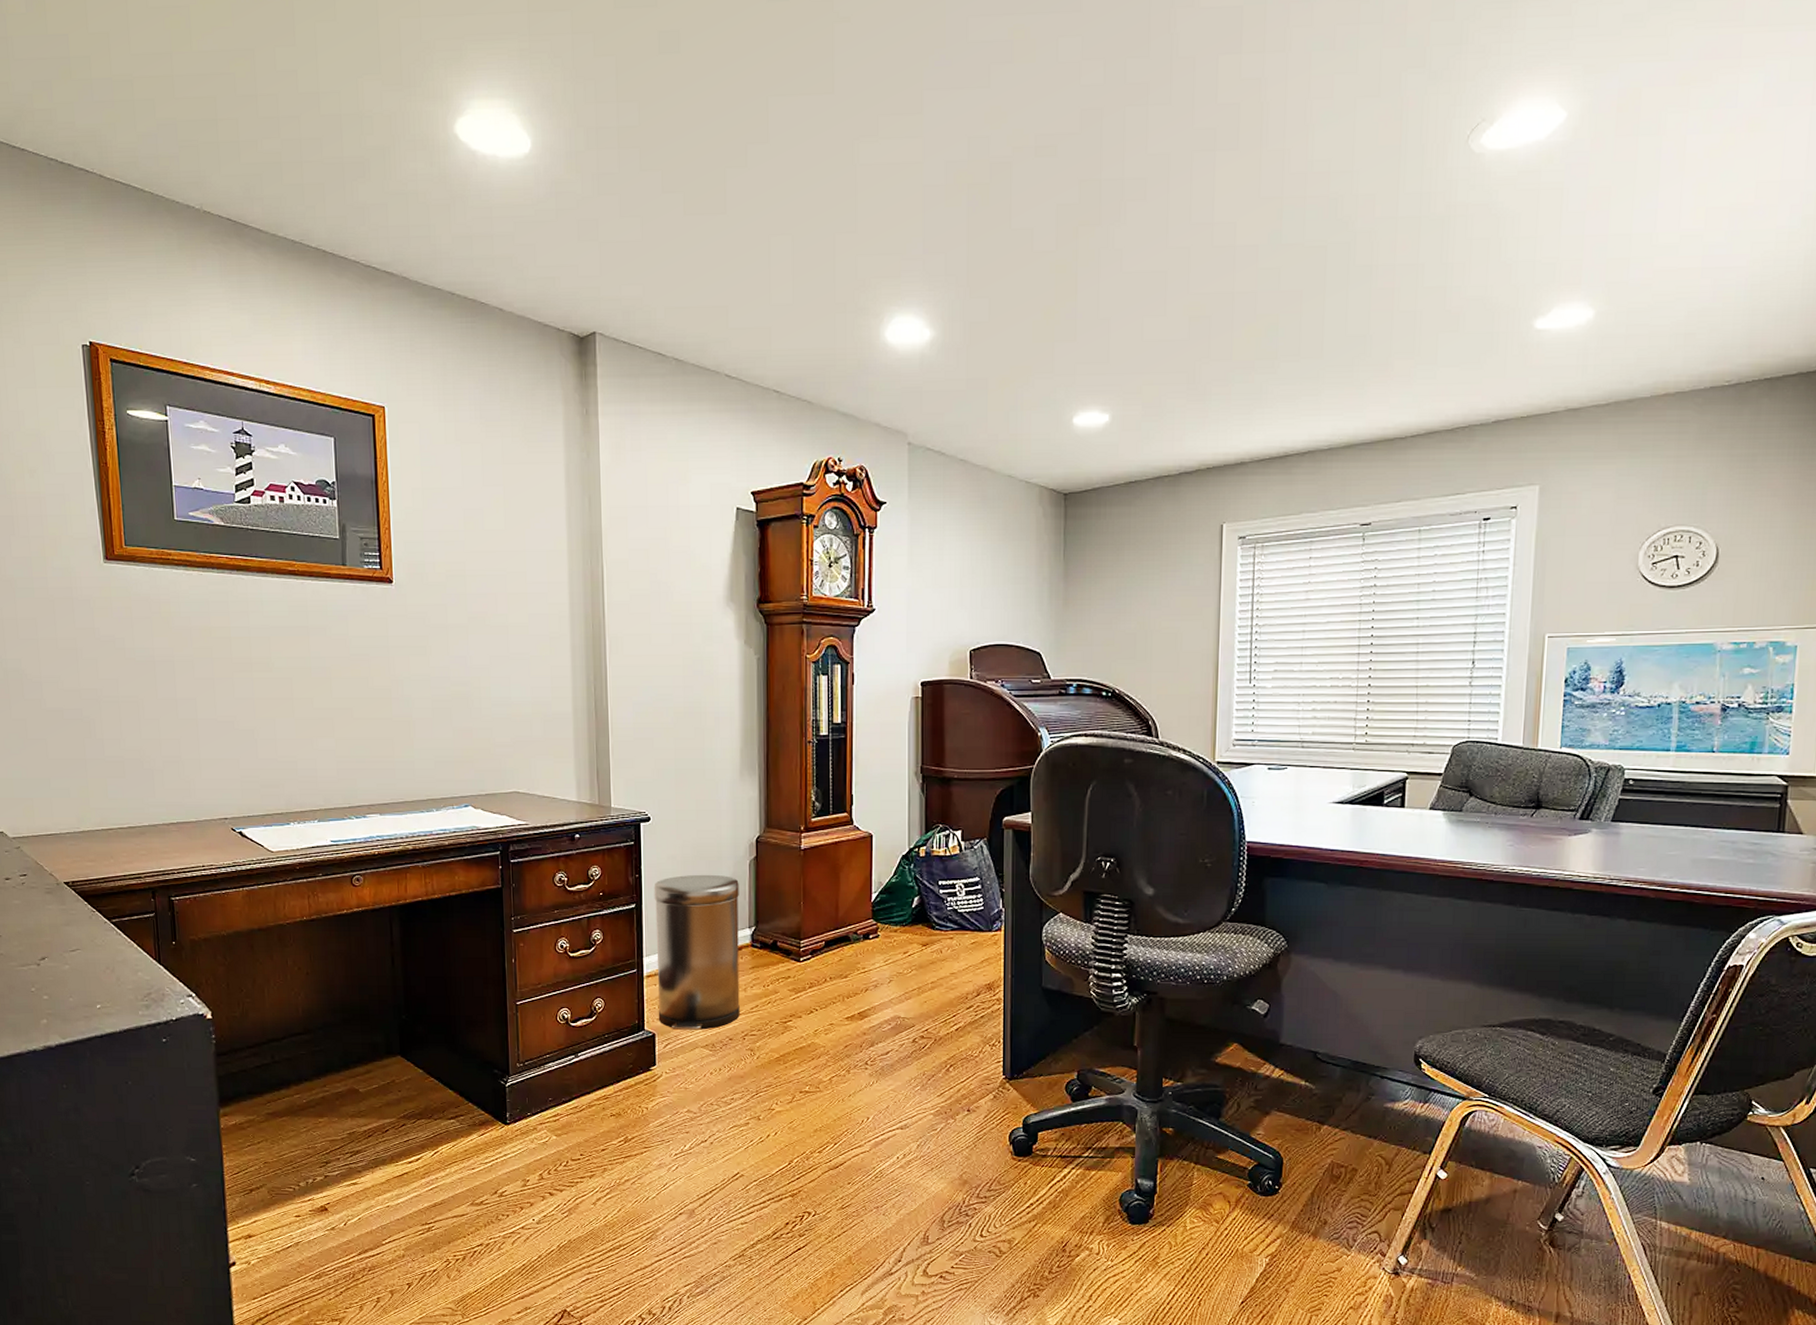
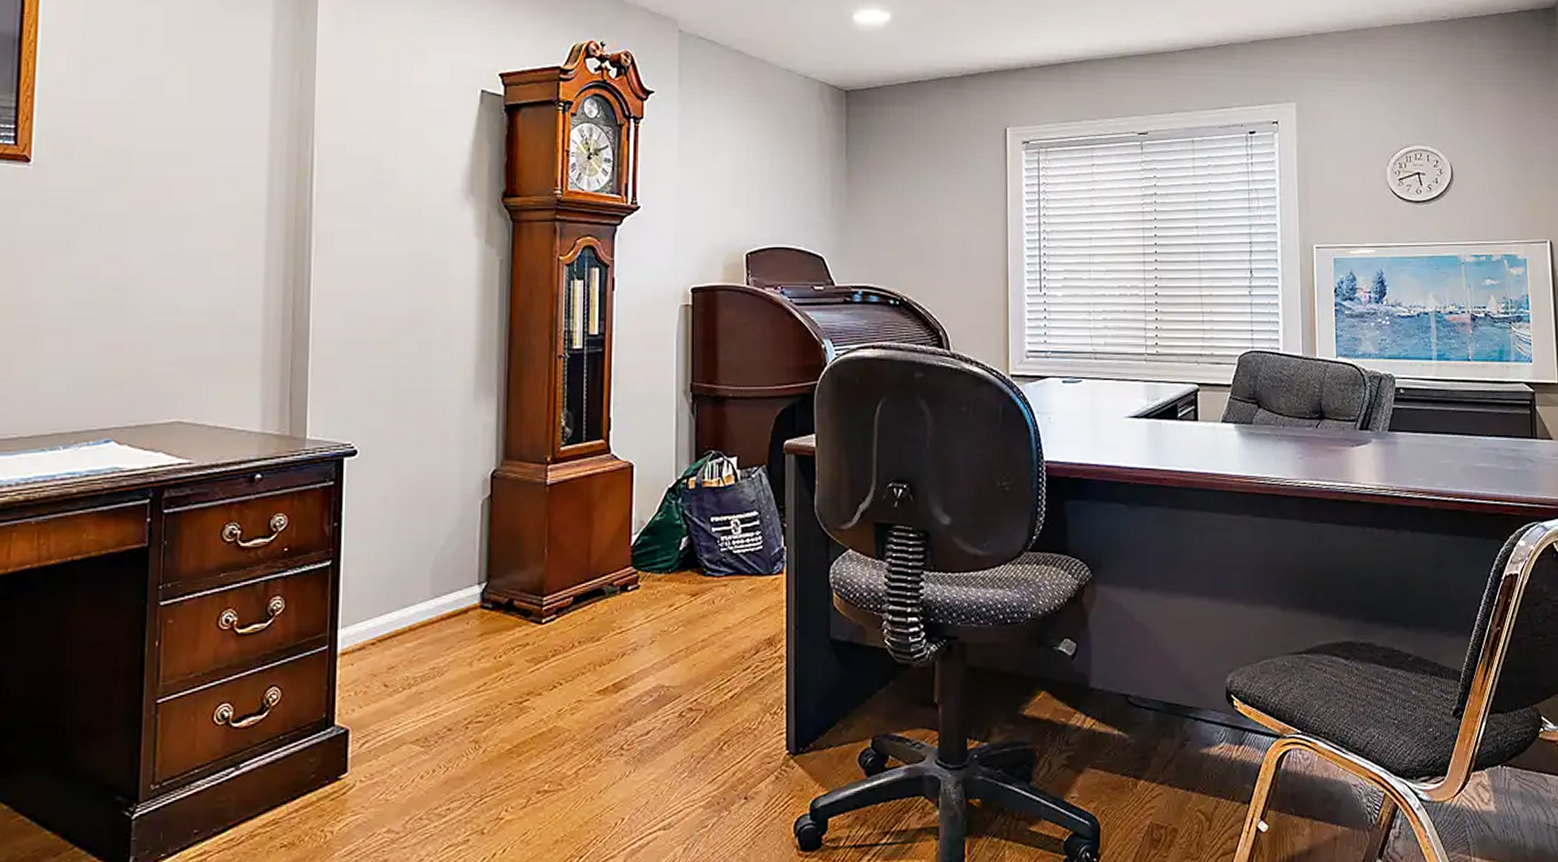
pedal bin: present [654,874,740,1030] -> none [354,519,468,722]

